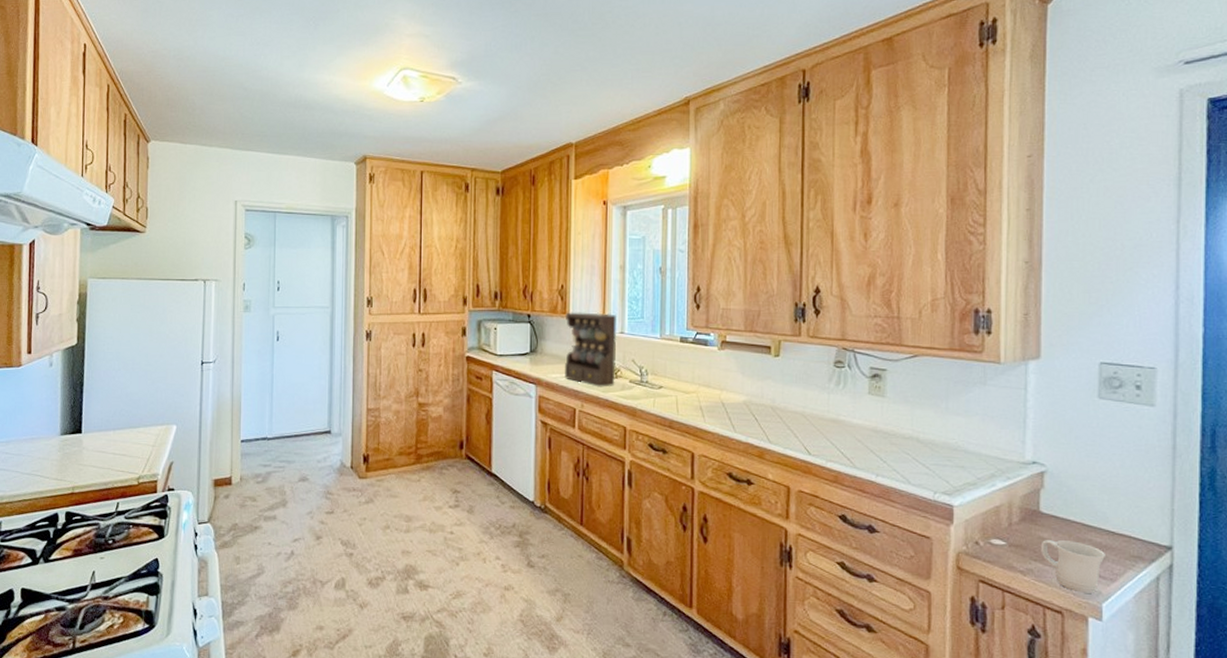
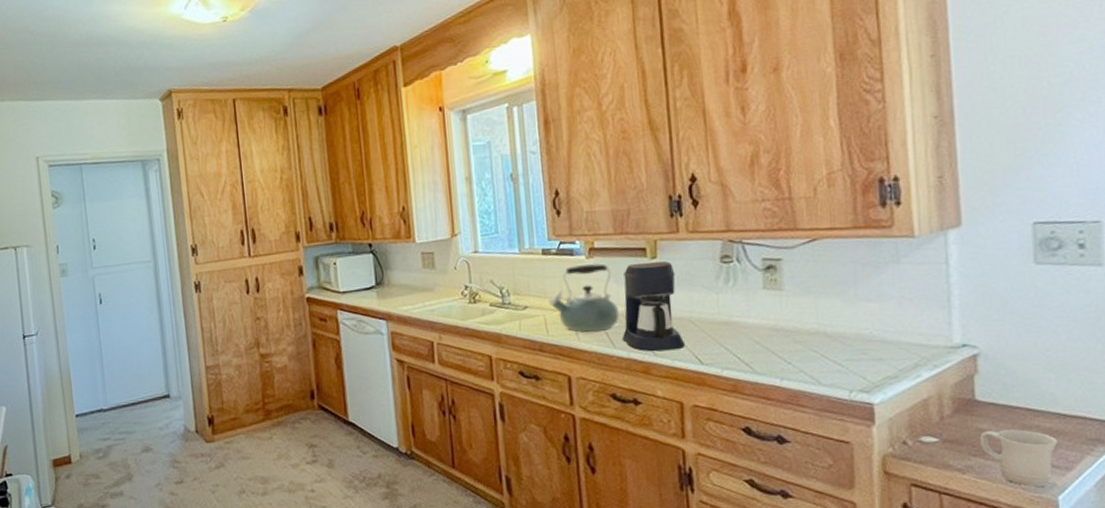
spice rack: present [564,312,617,388] -> none [410,233,474,316]
kettle: none [680,355,742,417] -> present [547,263,620,333]
coffee maker: none [742,359,797,440] -> present [622,261,686,352]

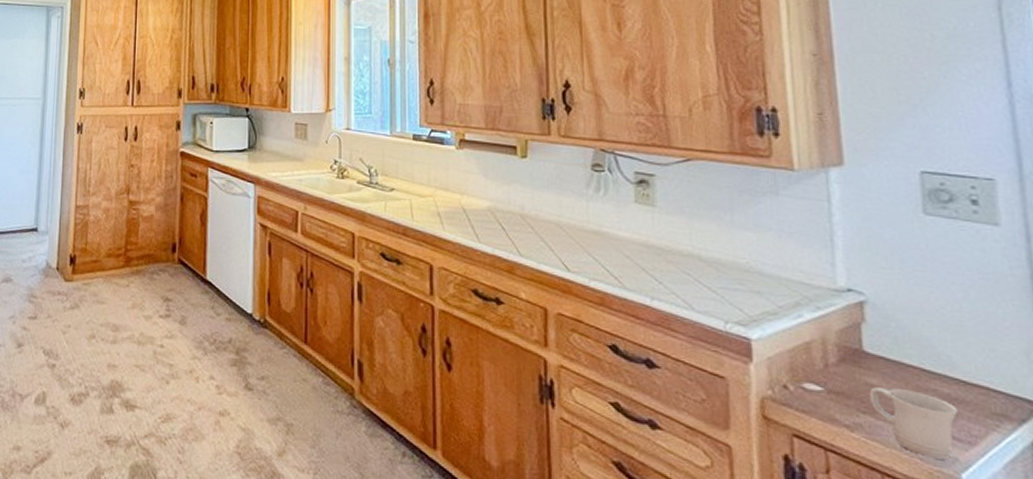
kettle: present [547,263,620,333] -> none [414,155,486,224]
coffee maker: present [622,261,686,352] -> none [487,160,552,253]

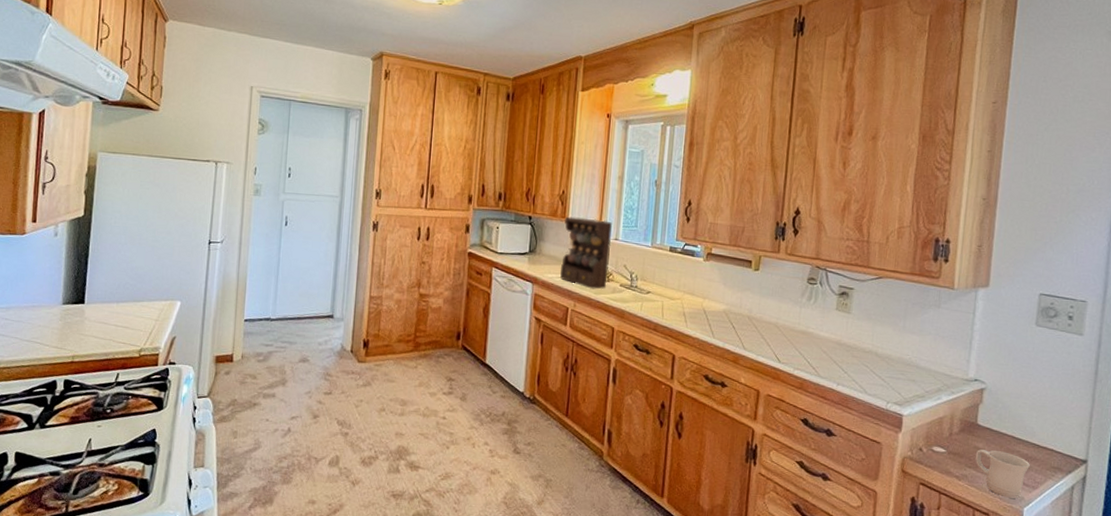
spice rack: none [285,106,343,189] -> present [560,216,612,290]

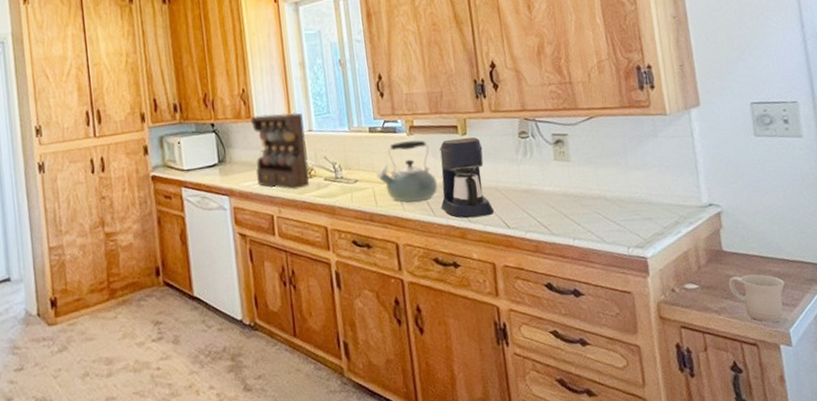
kettle: none [667,265,723,323] -> present [375,140,438,203]
coffee maker: none [720,271,771,348] -> present [440,137,495,218]

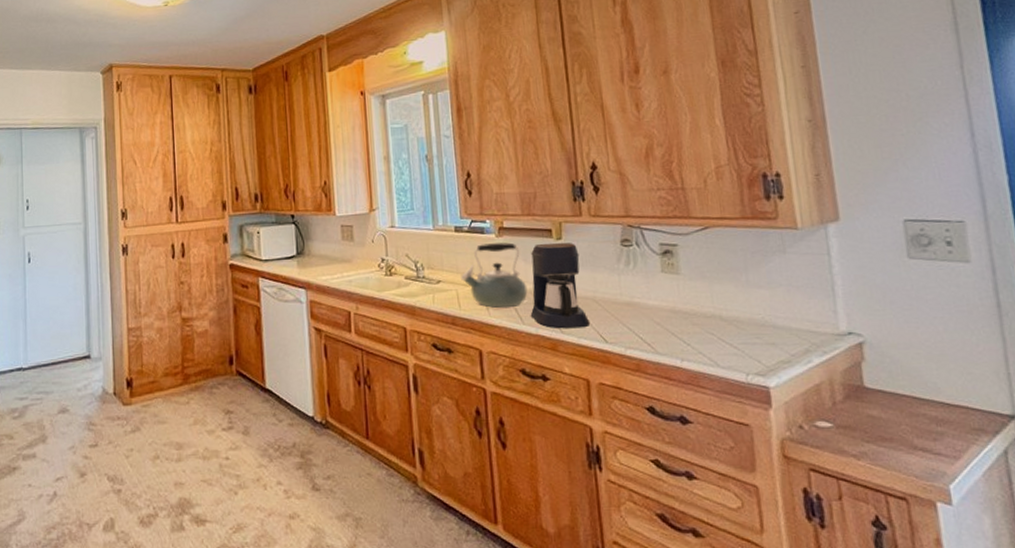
spice rack: present [249,113,310,190] -> none [330,208,390,287]
mug: present [728,274,785,323] -> none [871,417,944,476]

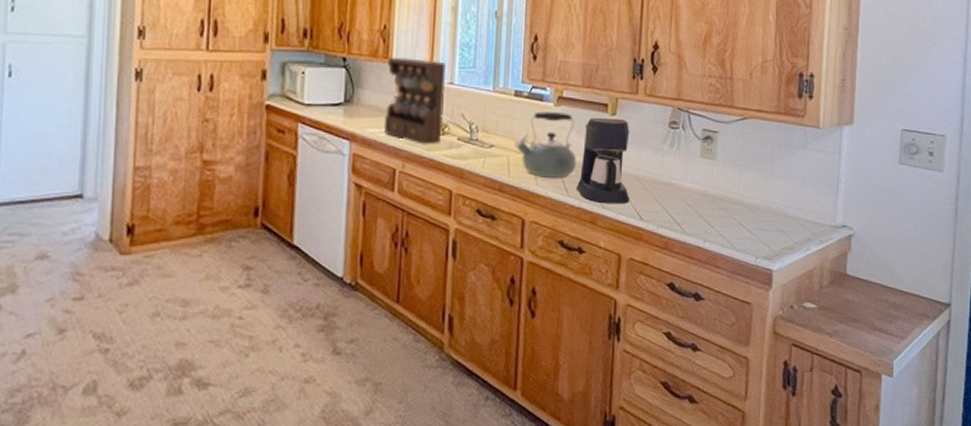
spice rack: none [330,208,390,287] -> present [384,57,446,145]

